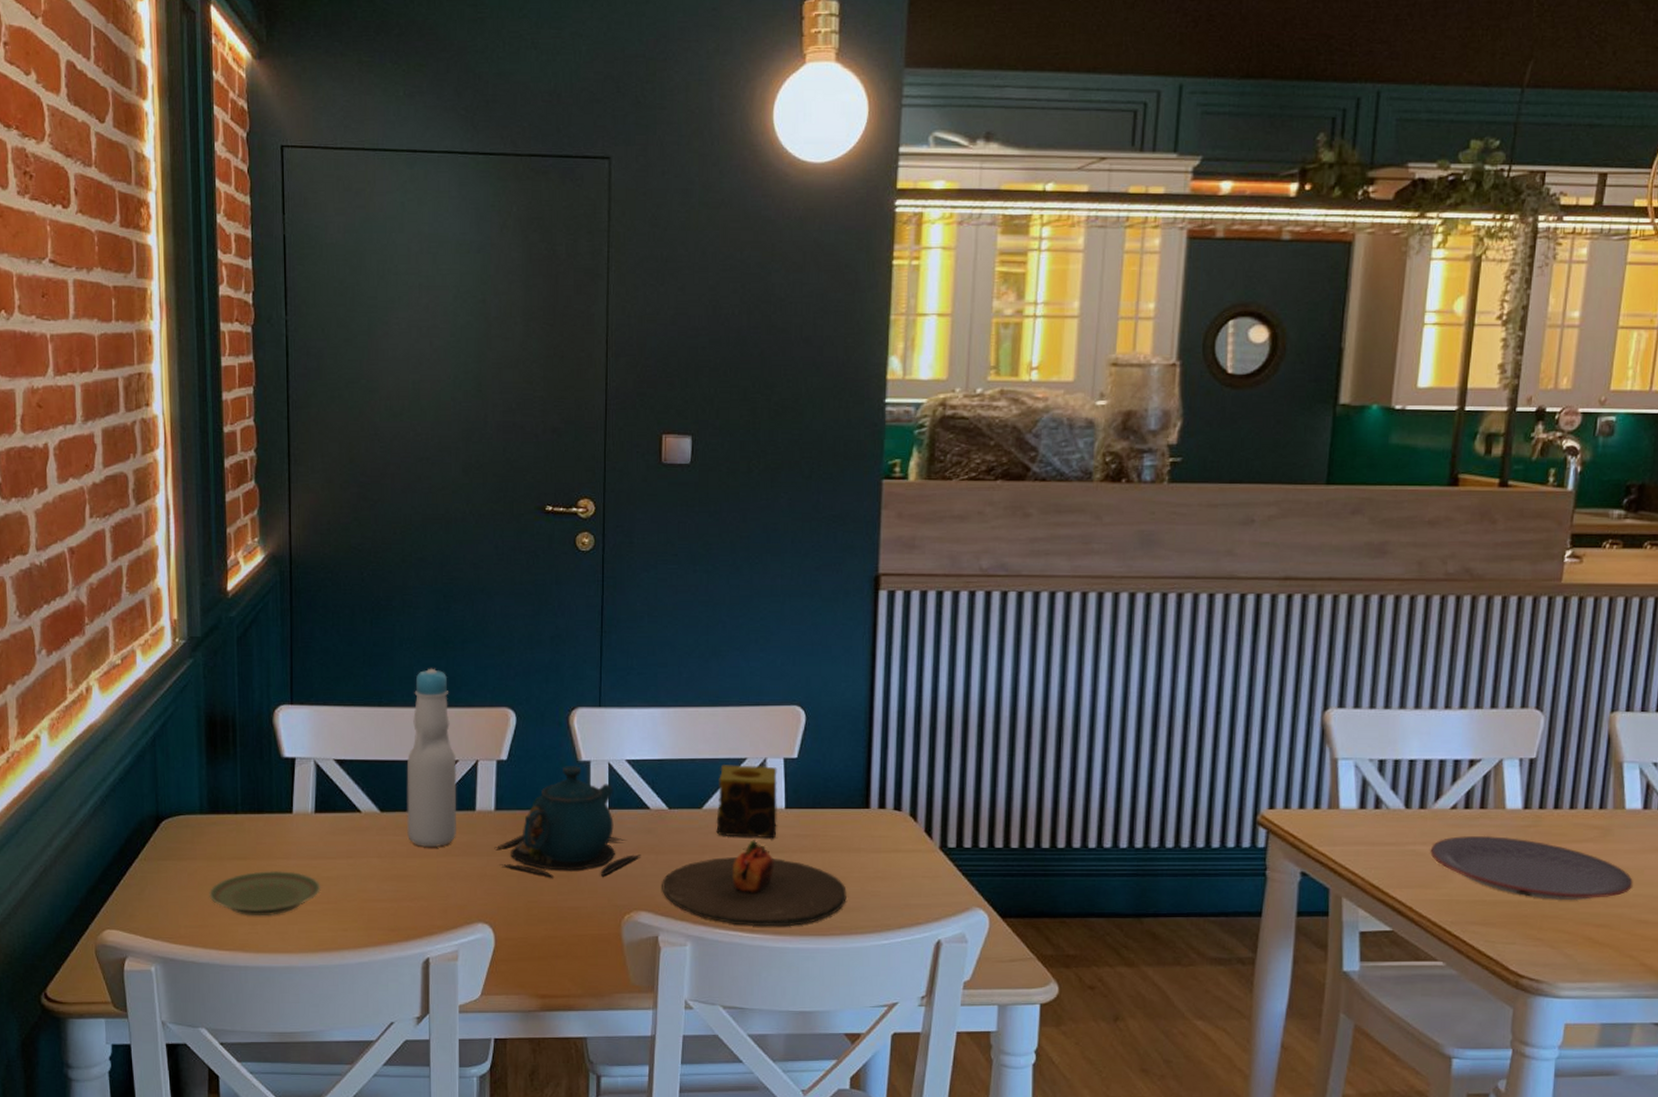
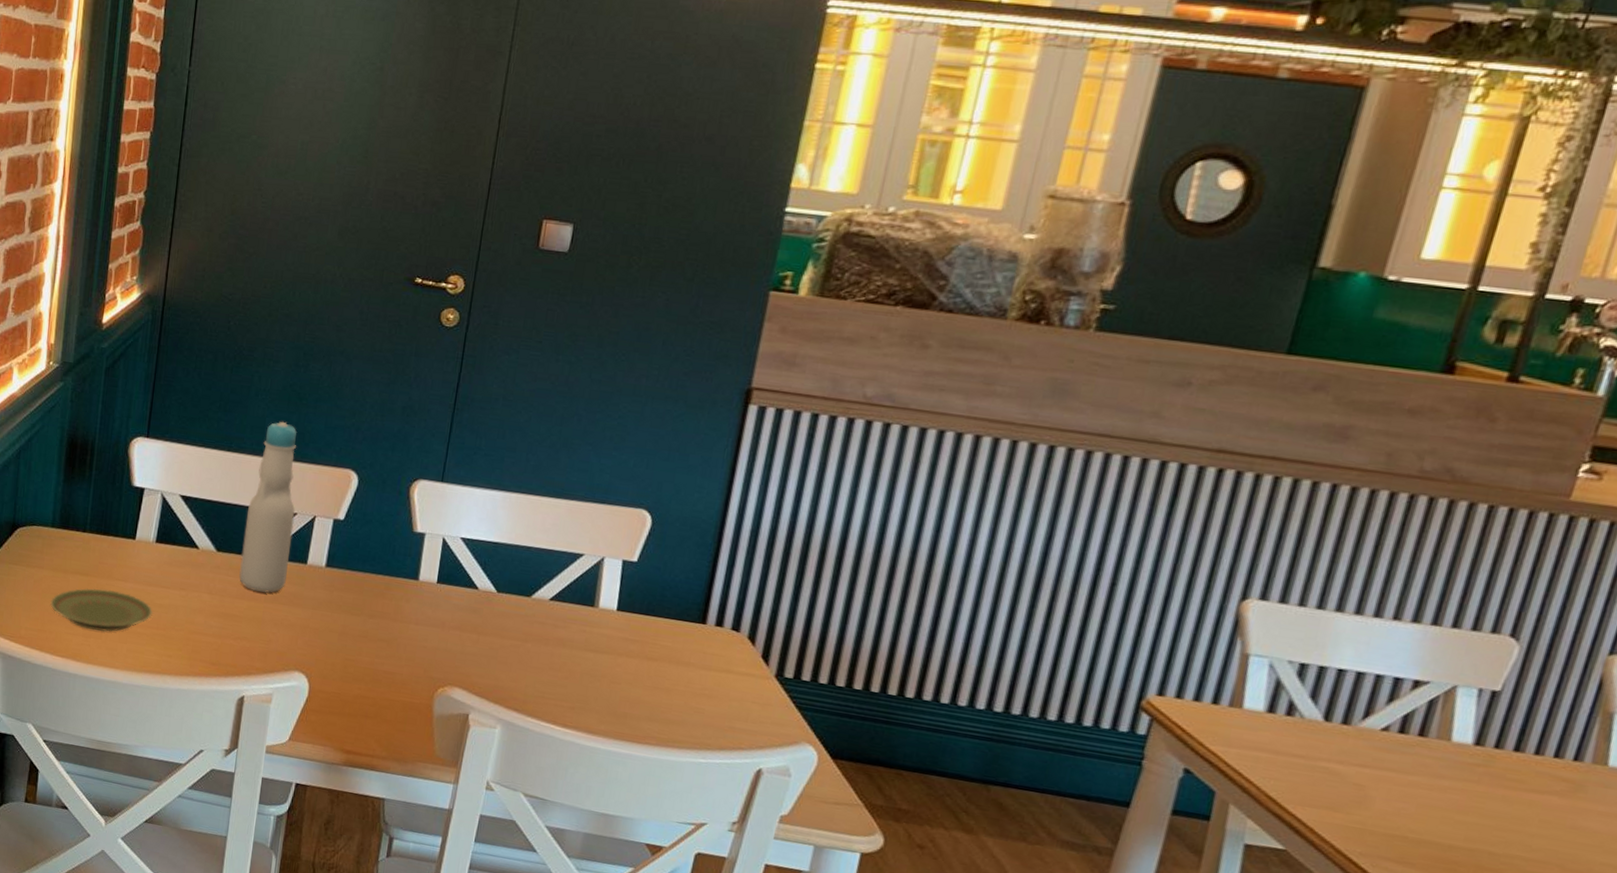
teapot: present [494,766,640,878] -> none [320,534,462,648]
plate: present [662,840,847,927] -> none [479,636,669,729]
candle: present [716,765,777,839] -> none [542,557,614,639]
plate: present [1430,835,1633,901] -> none [1346,761,1604,861]

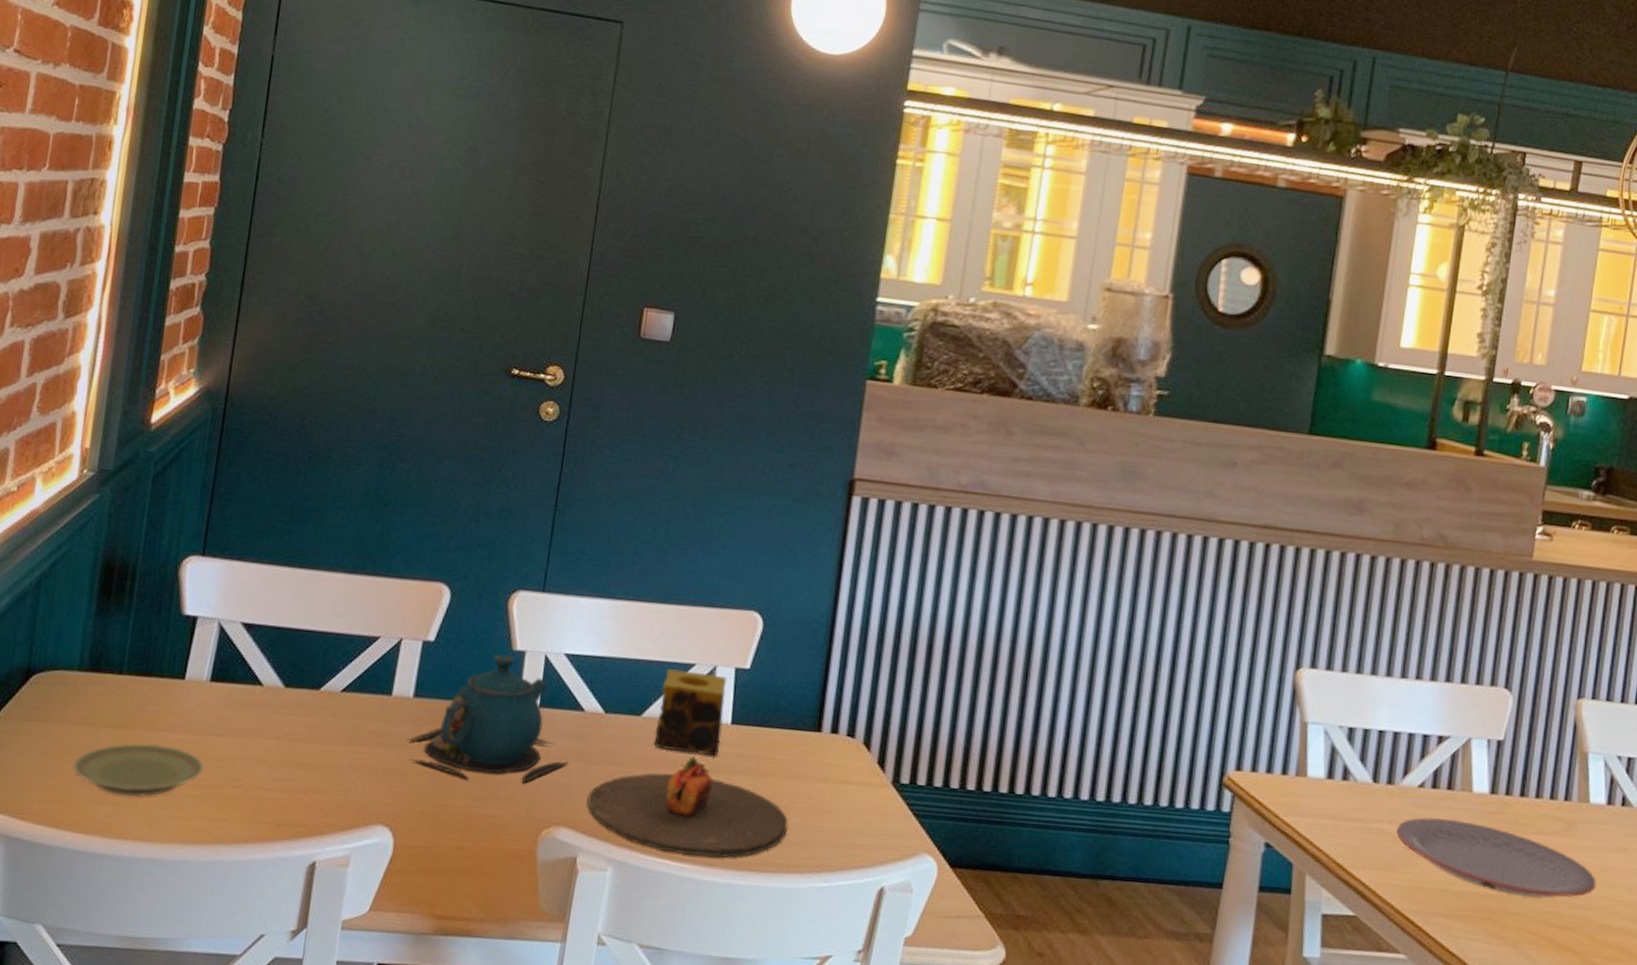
bottle: present [239,421,298,593] -> none [311,531,382,733]
teapot: none [320,534,462,648] -> present [407,654,568,784]
plate: none [479,636,669,729] -> present [587,756,788,858]
candle: none [542,557,614,639] -> present [654,669,727,757]
plate: none [1346,761,1604,861] -> present [1396,817,1596,898]

